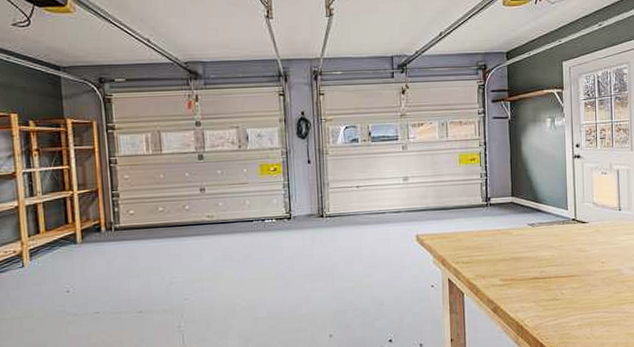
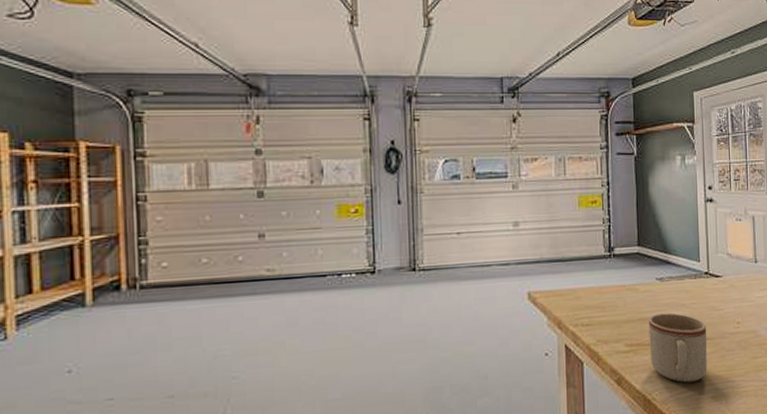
mug: none [521,253,574,313] -> present [648,313,707,383]

